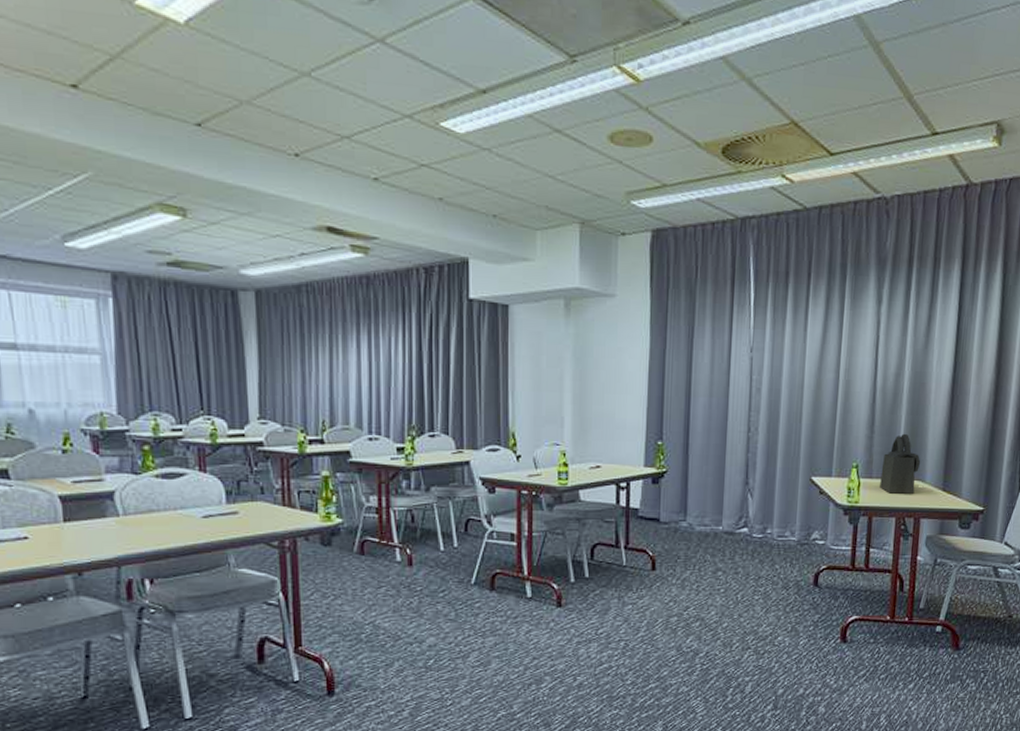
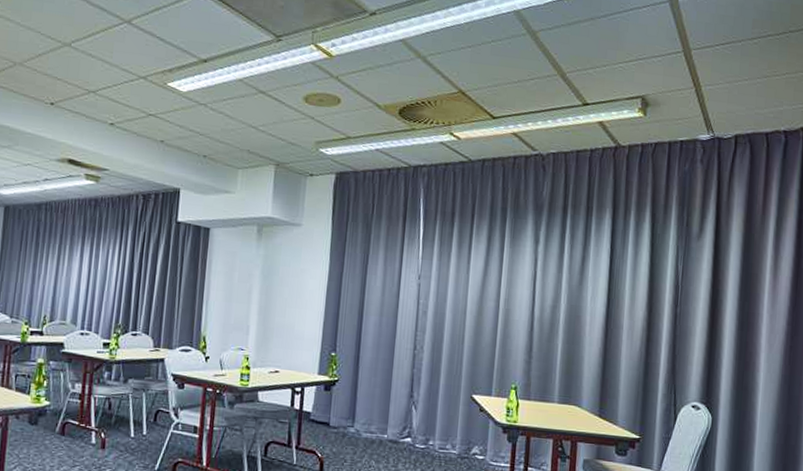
handbag: present [880,433,921,495] -> none [537,360,577,419]

